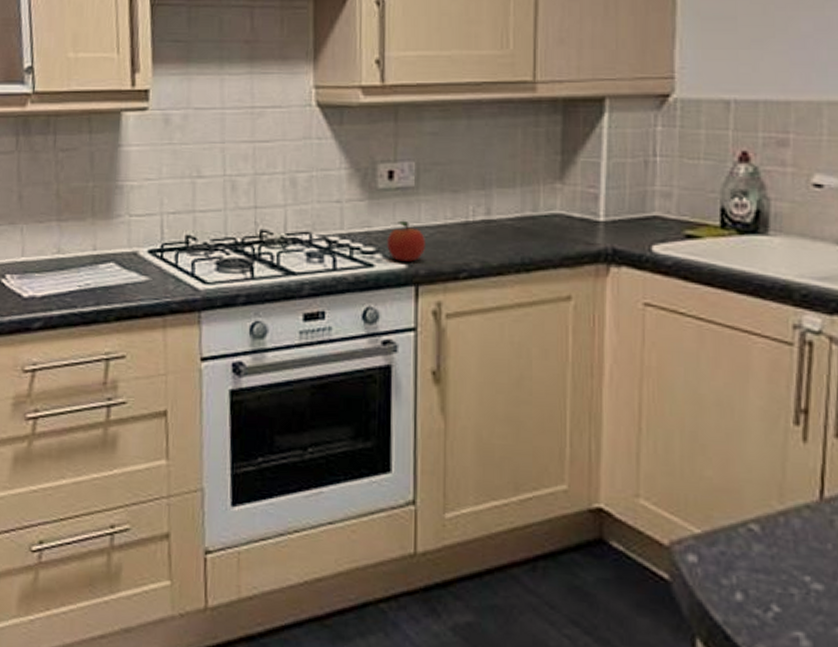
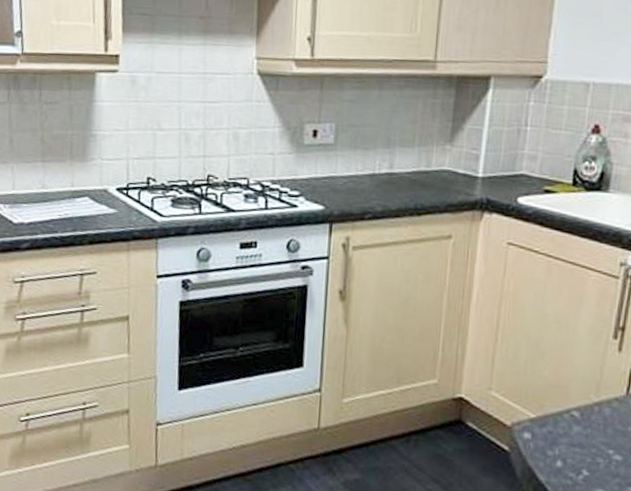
fruit: present [387,220,425,262] -> none [309,170,340,204]

